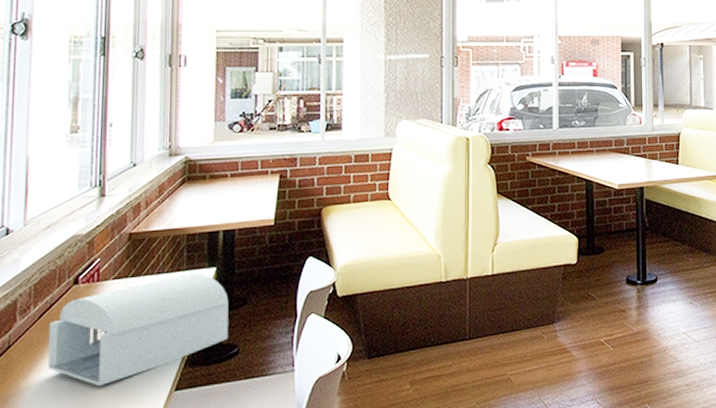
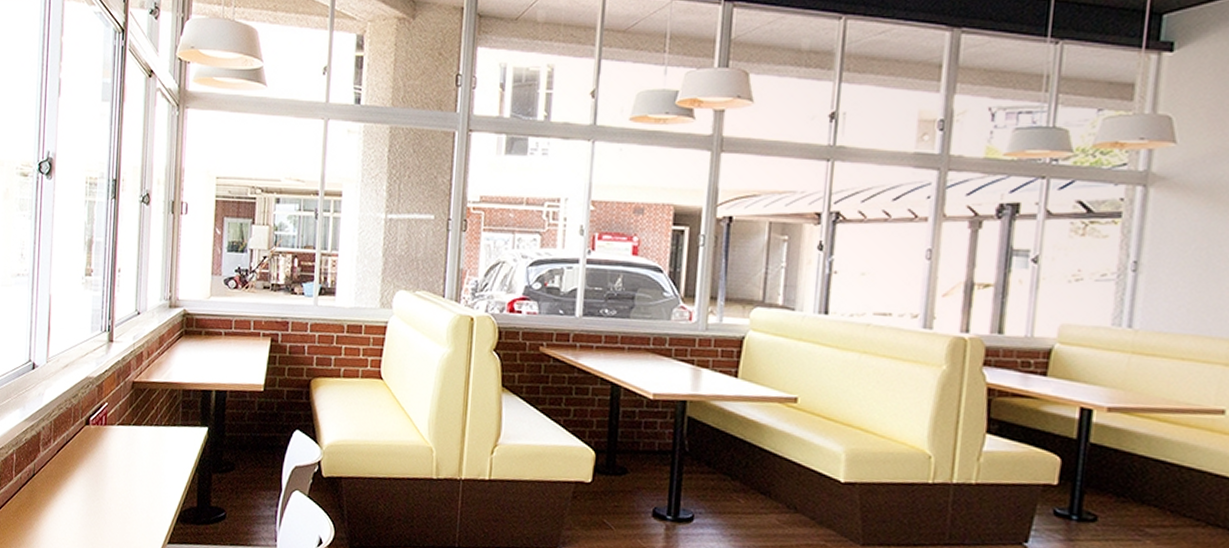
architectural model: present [47,272,229,387] -> none [63,429,219,526]

